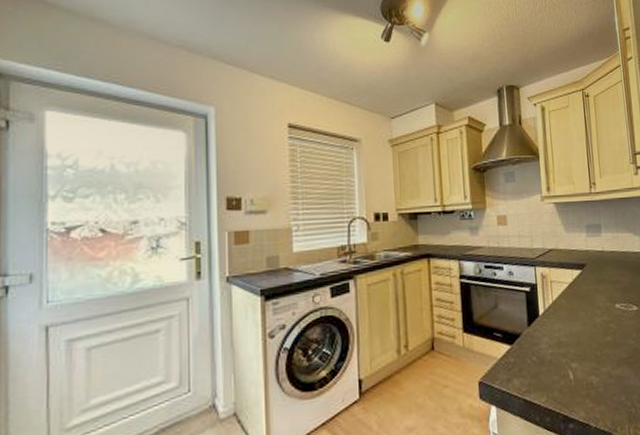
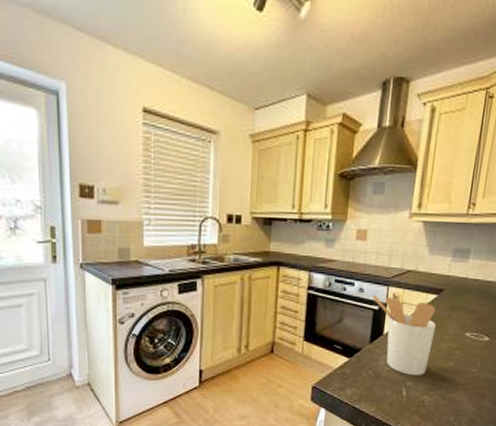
utensil holder: none [522,276,588,357] -> present [372,294,437,376]

